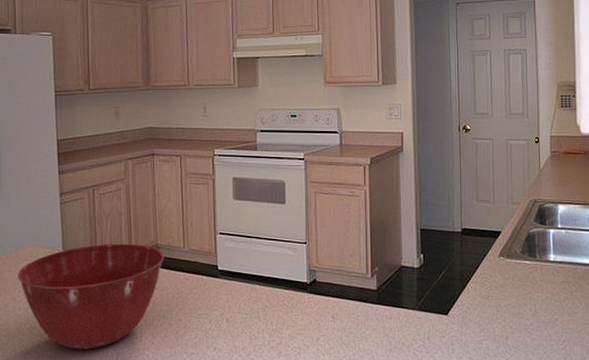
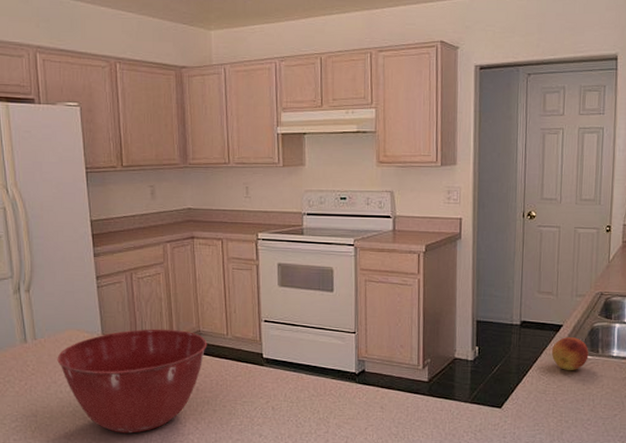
fruit: none [493,243,527,277] -> present [552,337,589,371]

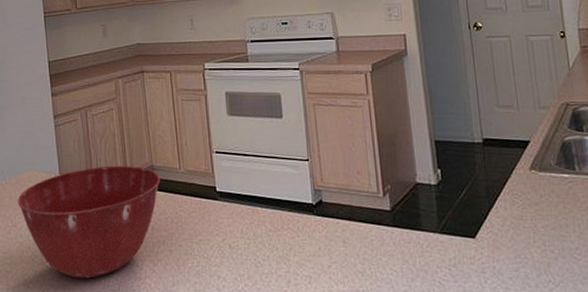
fruit: present [552,337,589,371] -> none [522,154,565,193]

